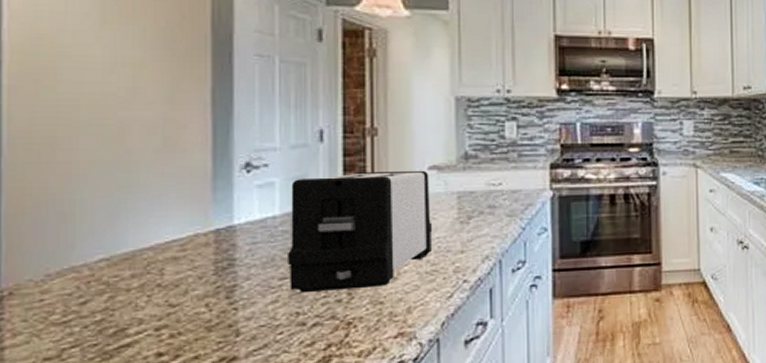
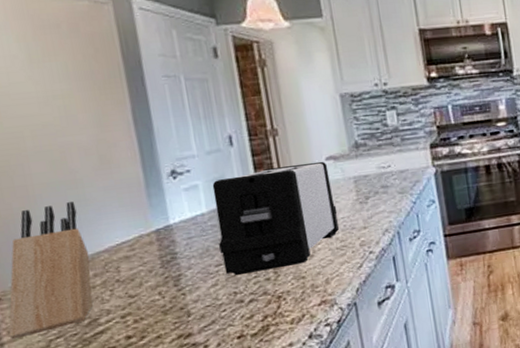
knife block: none [13,185,130,344] -> present [8,201,93,340]

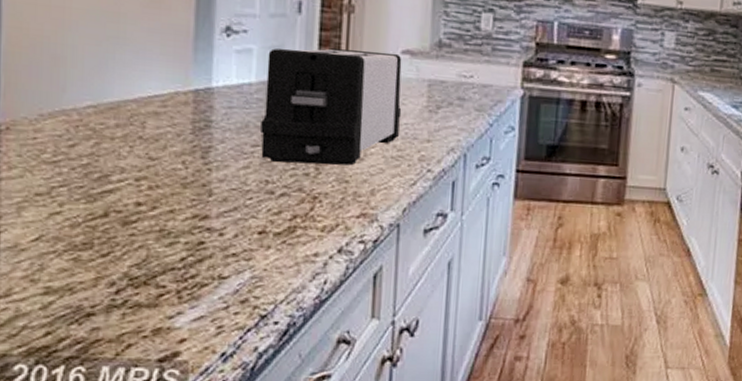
knife block: present [8,201,93,340] -> none [9,33,116,177]

